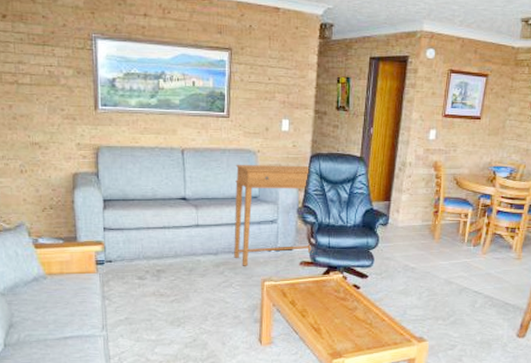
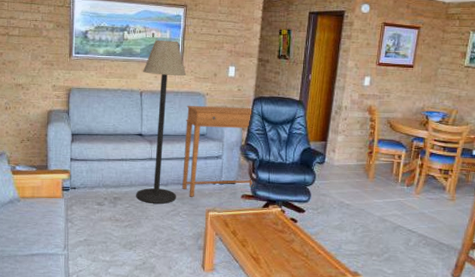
floor lamp: none [182,89,233,275] -> present [136,39,186,204]

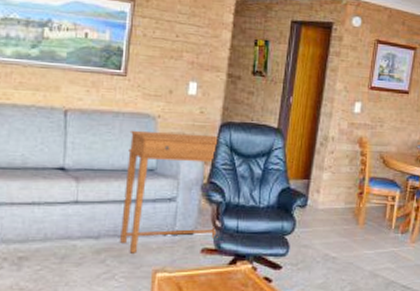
floor lamp: present [136,39,186,204] -> none [52,41,131,264]

